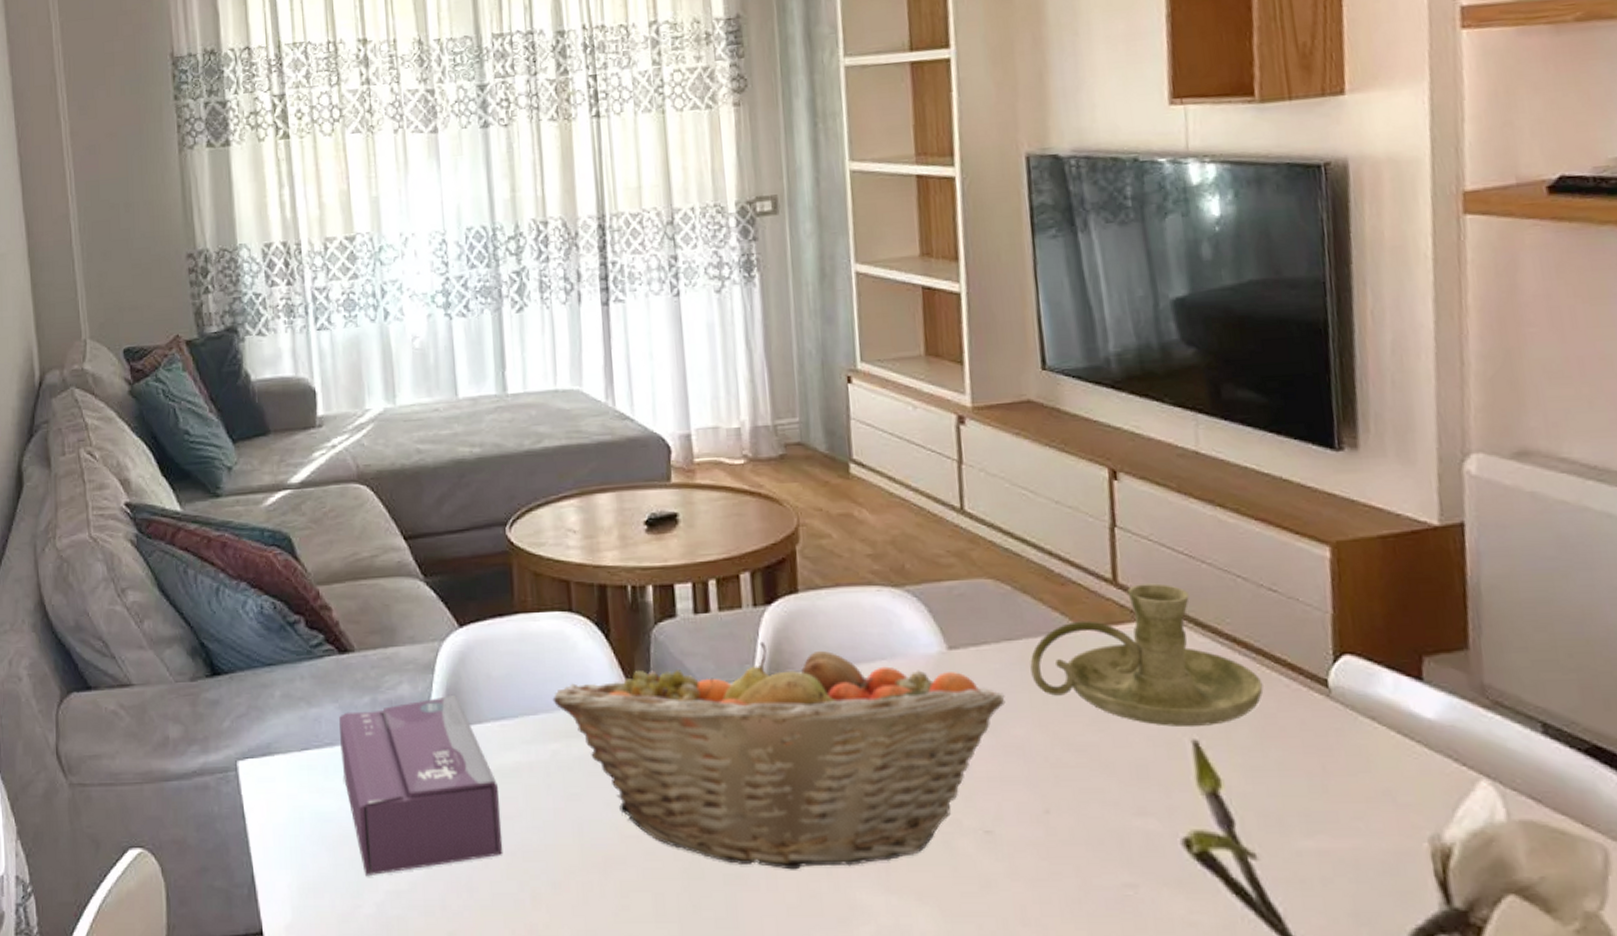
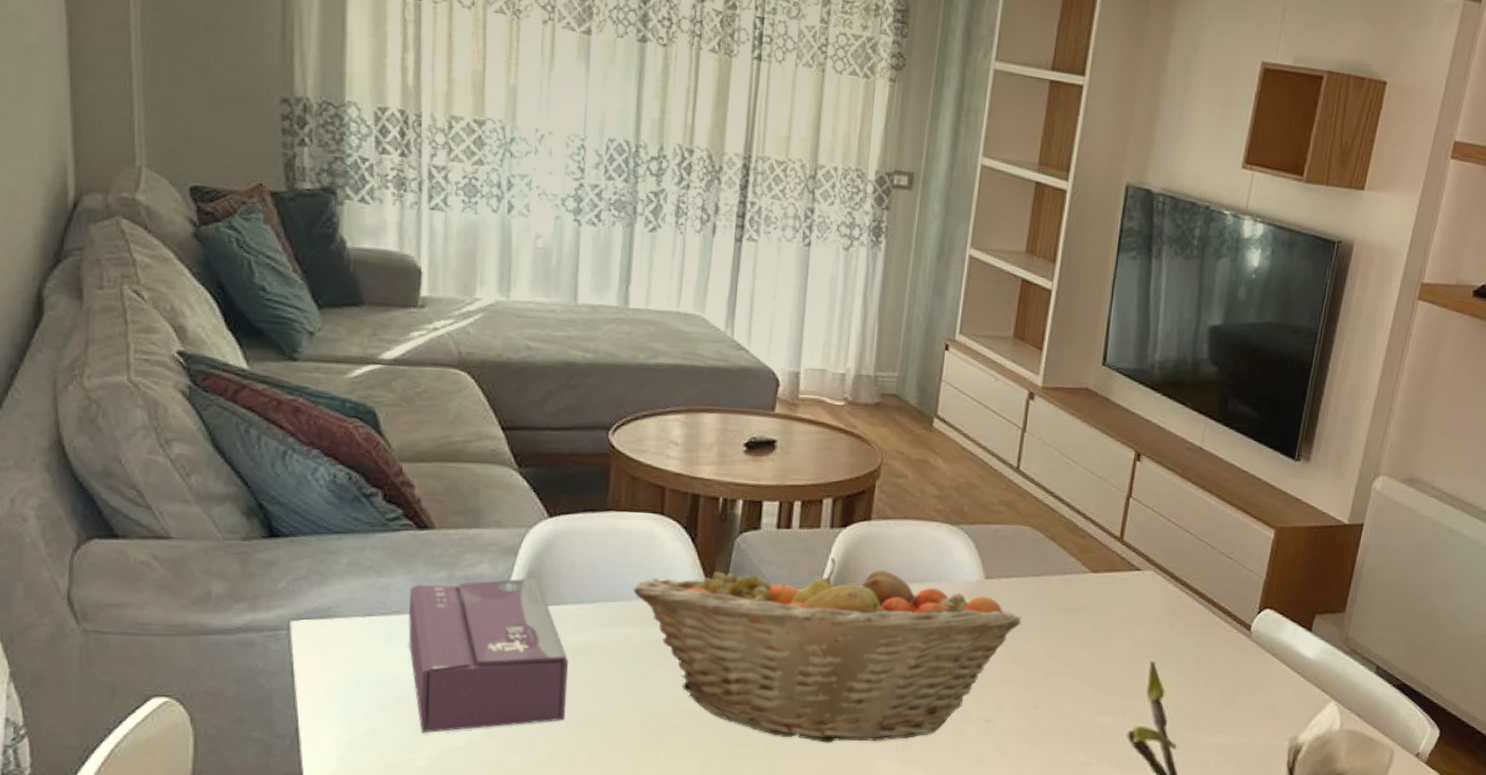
candle holder: present [1030,583,1264,727] -> none [1045,543,1208,652]

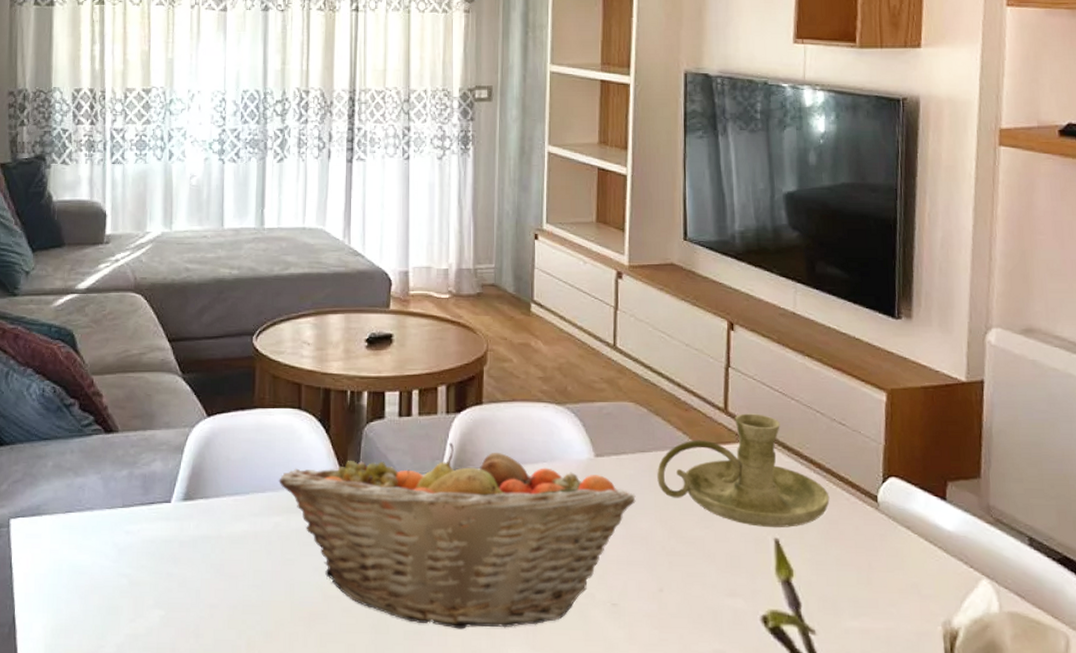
tissue box: present [408,578,568,734] -> none [99,473,228,622]
candle holder: none [1045,543,1208,652] -> present [657,413,830,528]

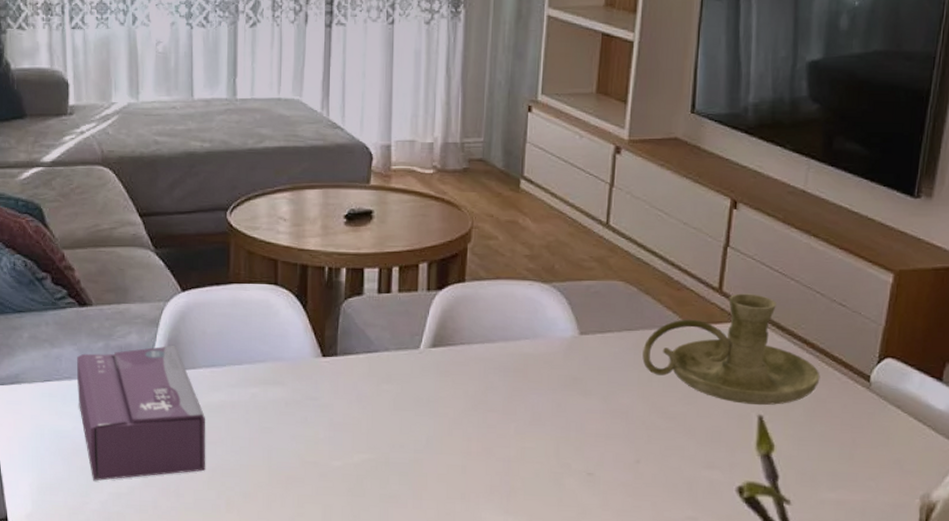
tissue box: none [99,473,228,622] -> present [77,346,206,481]
fruit basket: present [279,442,636,629] -> none [255,319,619,494]

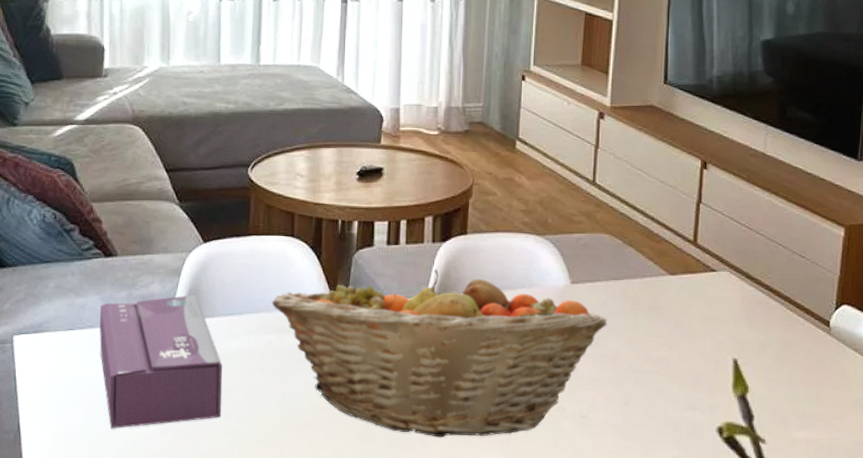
fruit basket: none [255,319,619,494] -> present [272,269,607,438]
candle holder: present [642,293,820,405] -> none [628,245,786,349]

